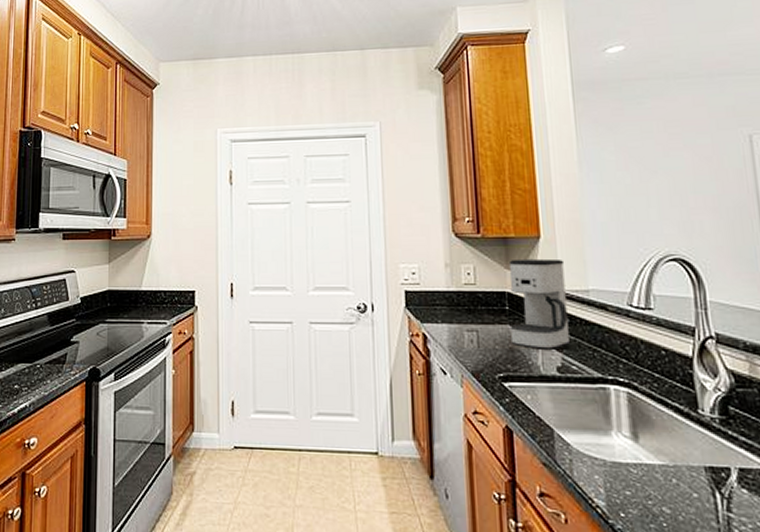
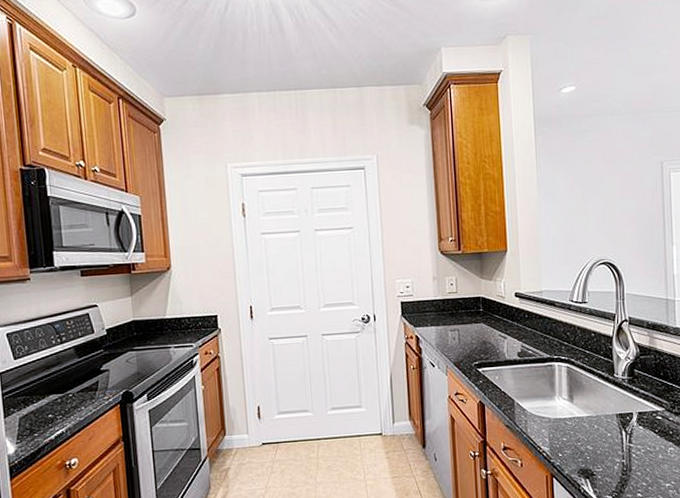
coffee maker: present [508,258,570,349] -> none [483,268,527,340]

